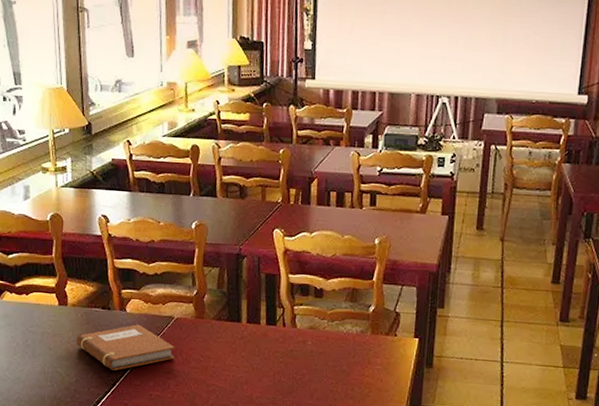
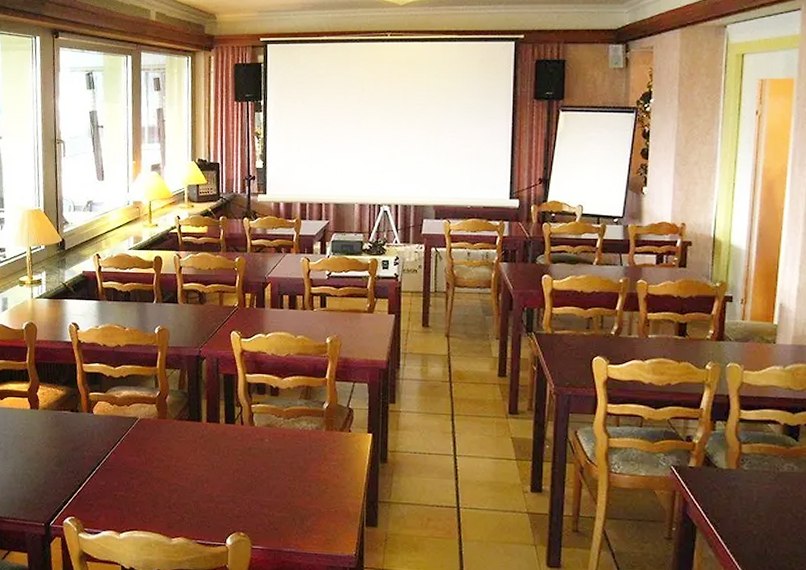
notebook: present [76,324,175,371] -> none [46,426,139,472]

